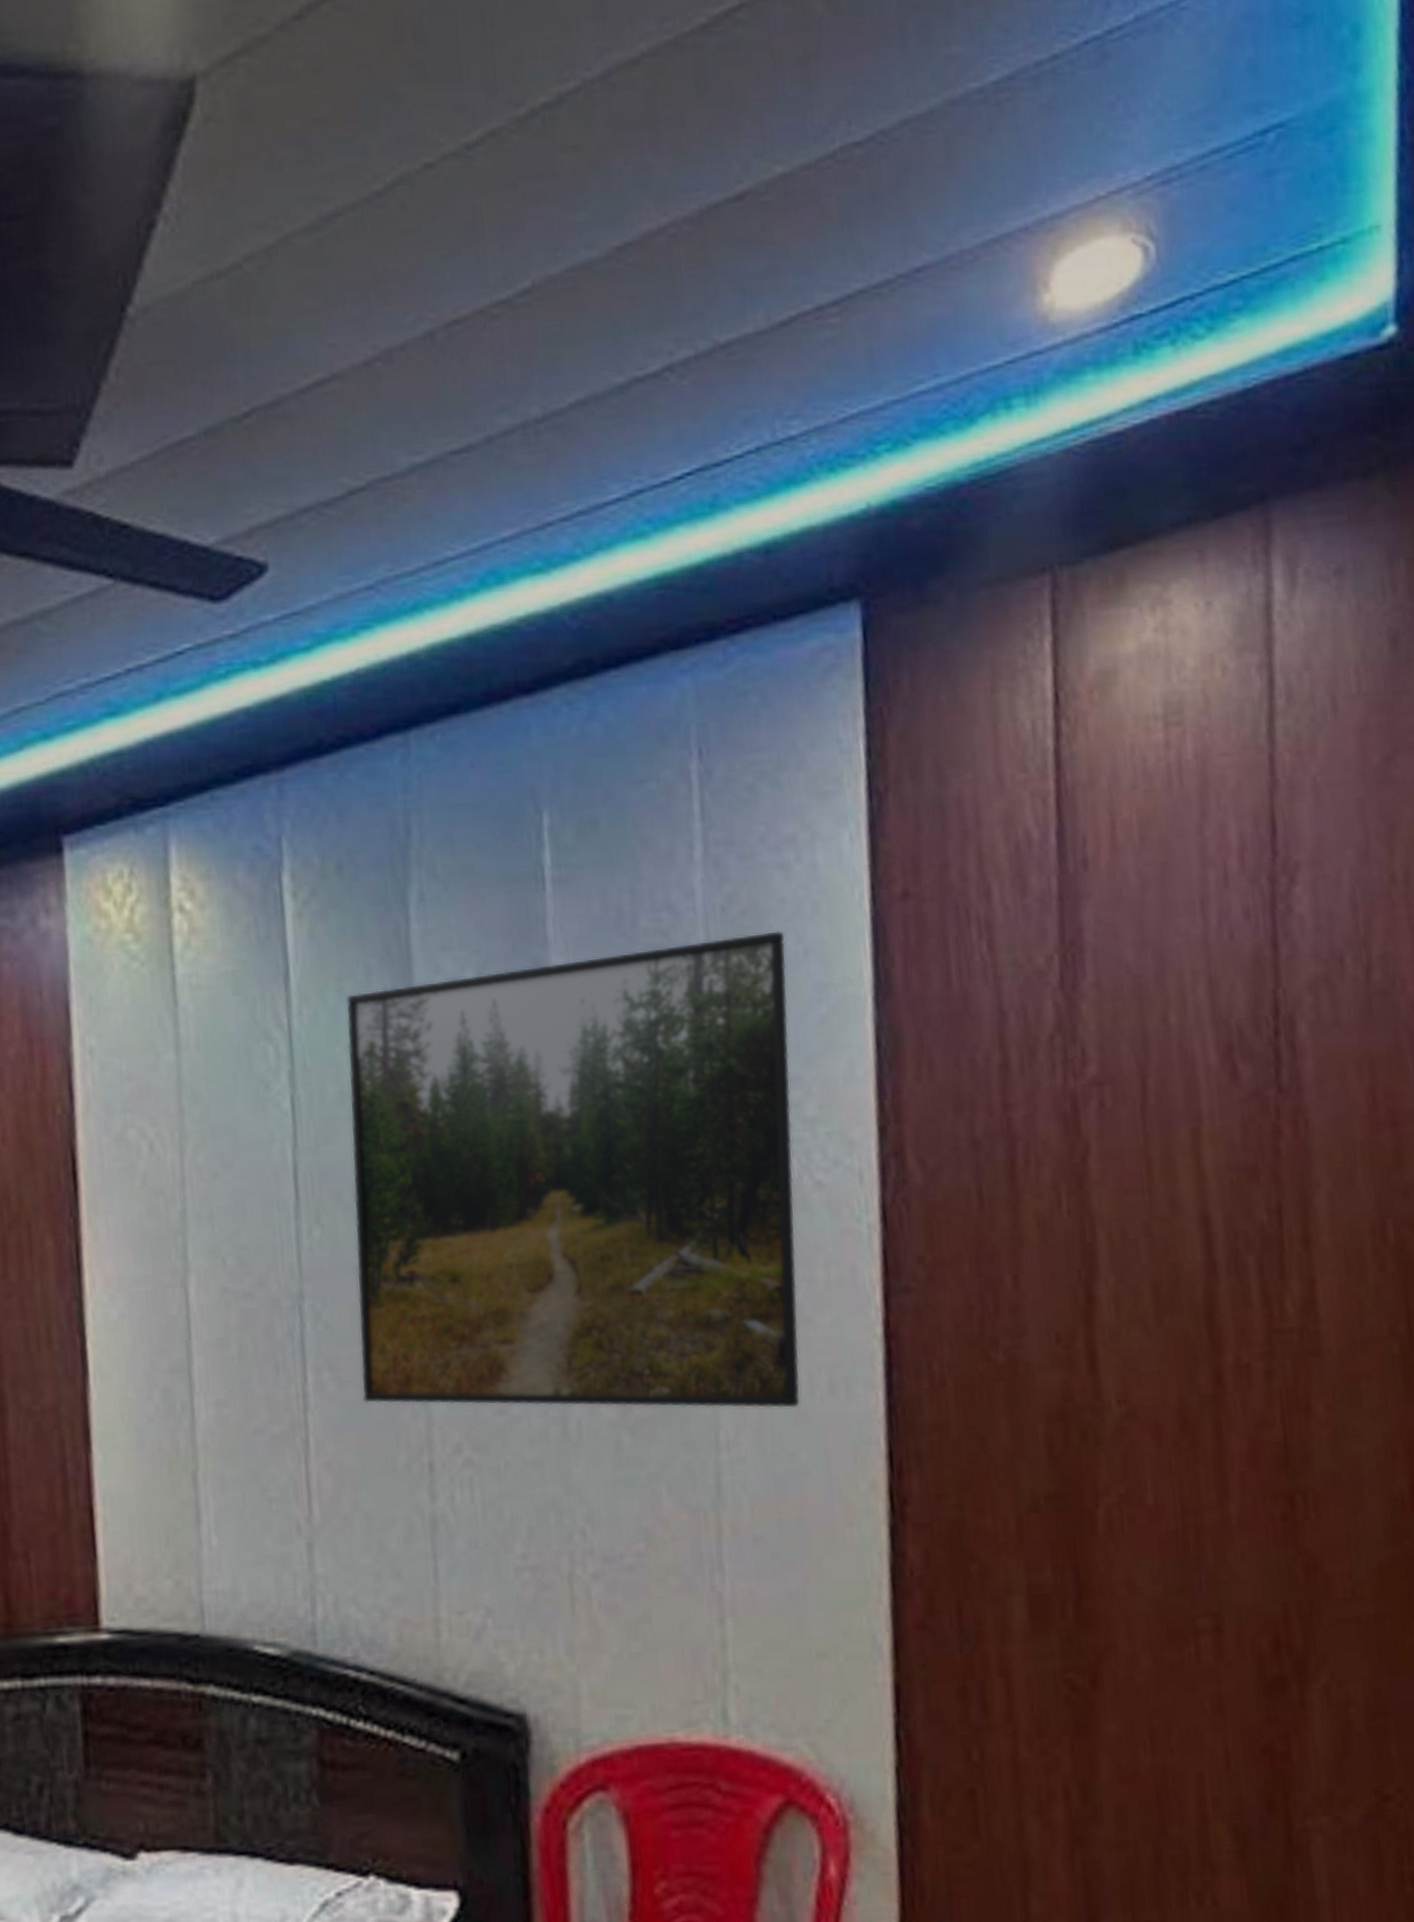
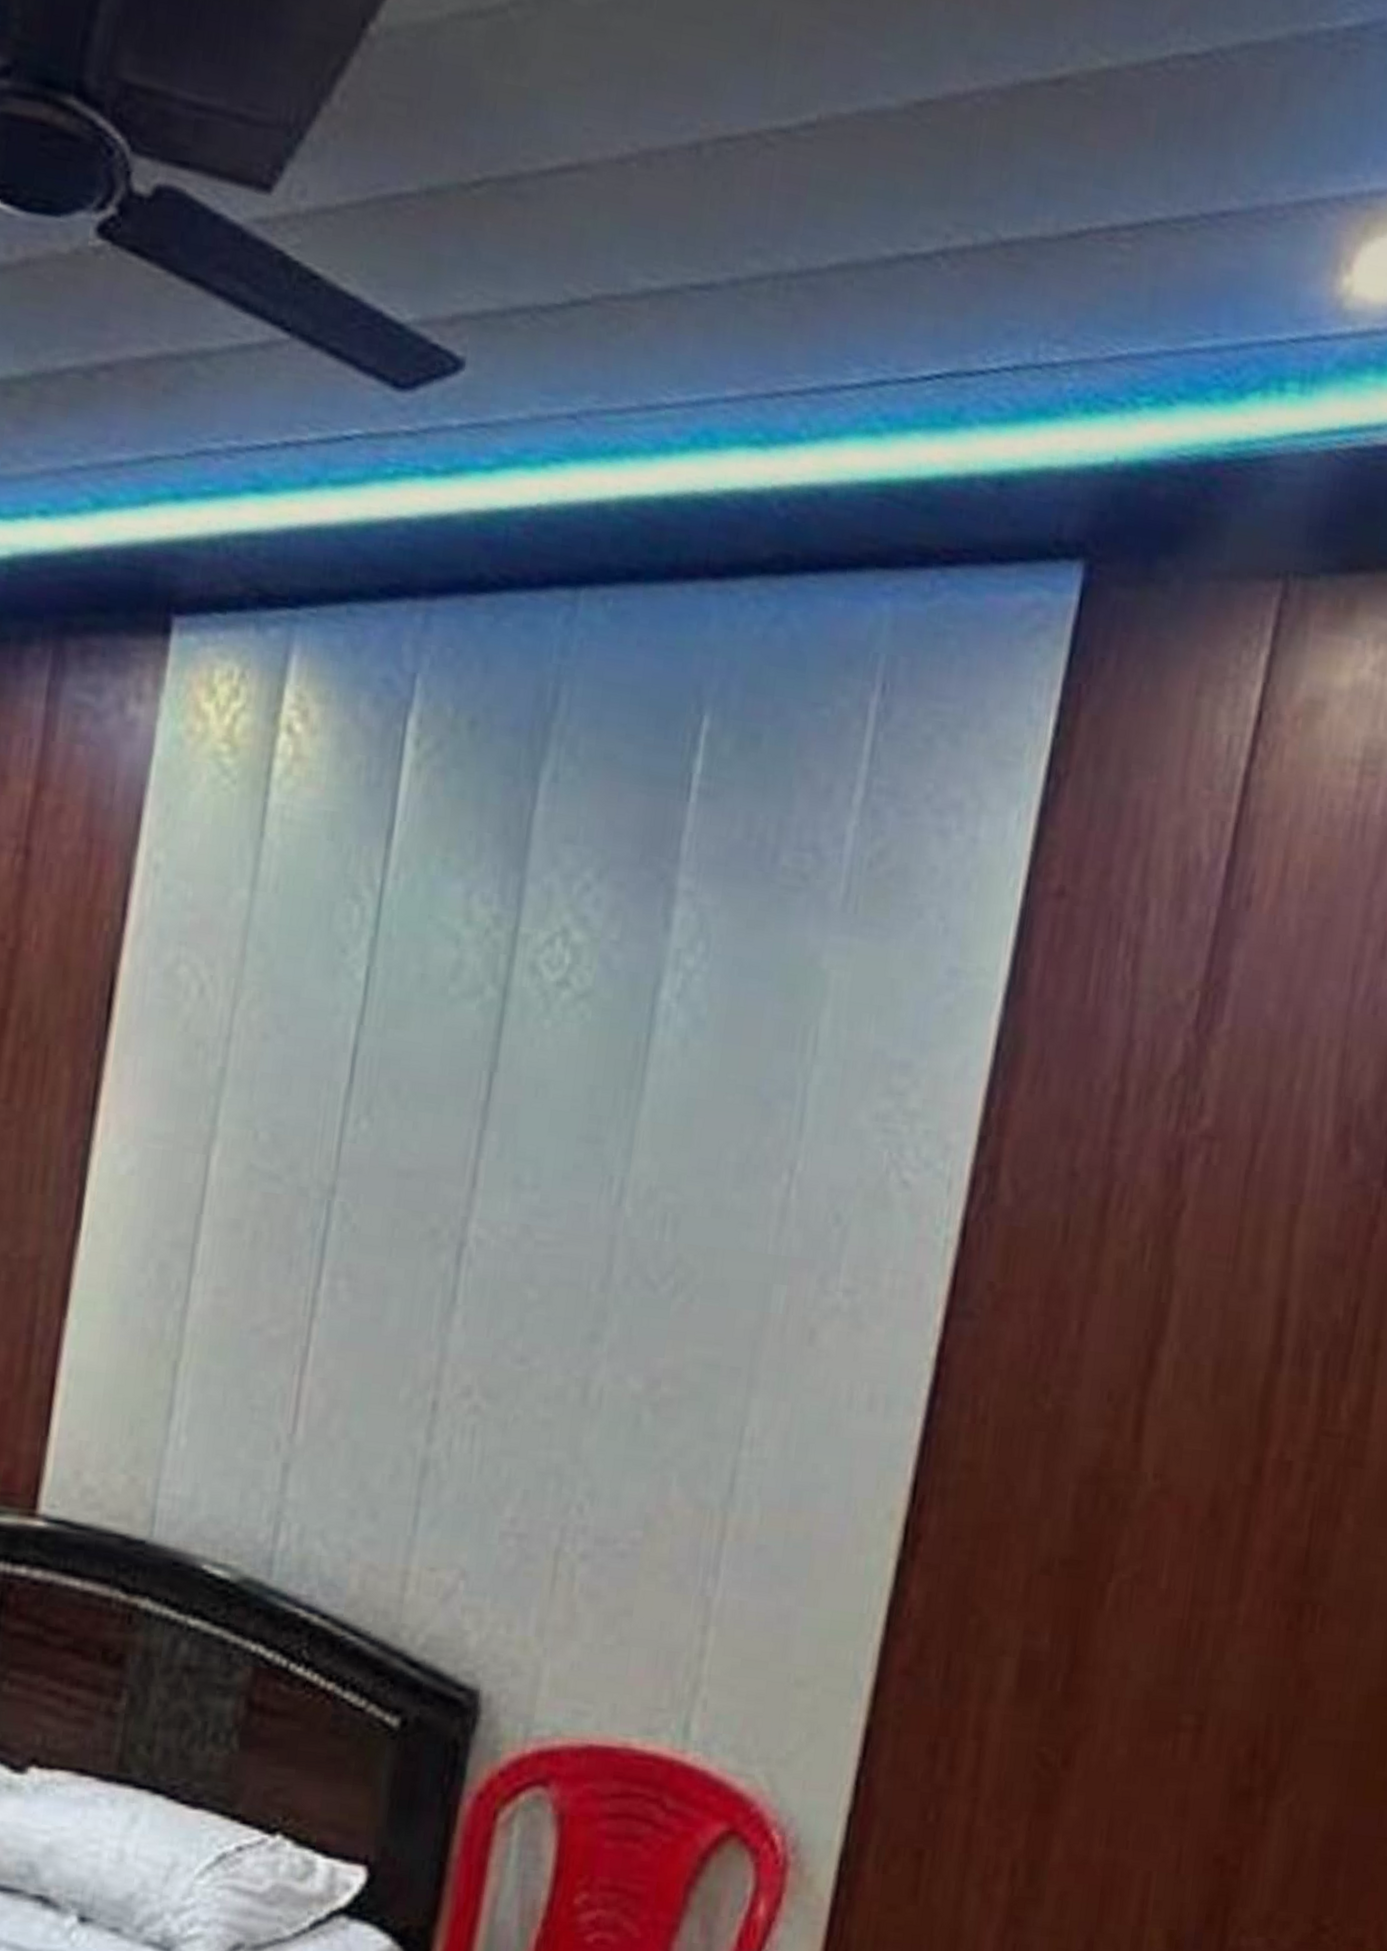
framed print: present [346,930,801,1409] -> none [376,867,929,1418]

